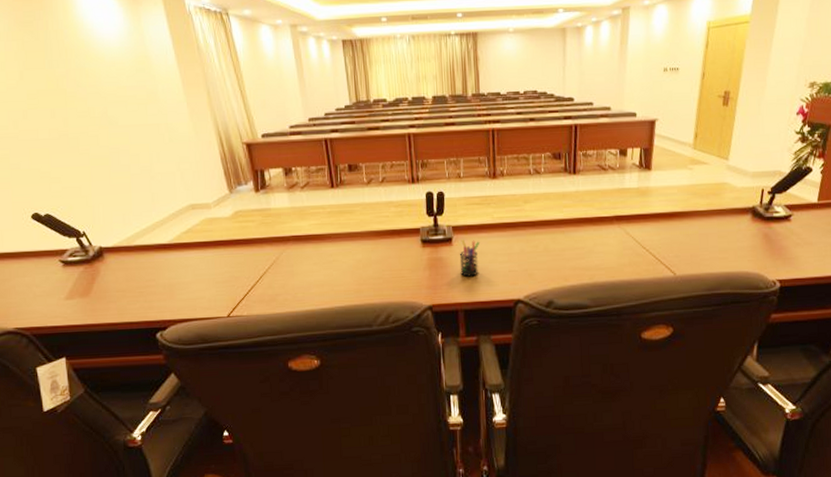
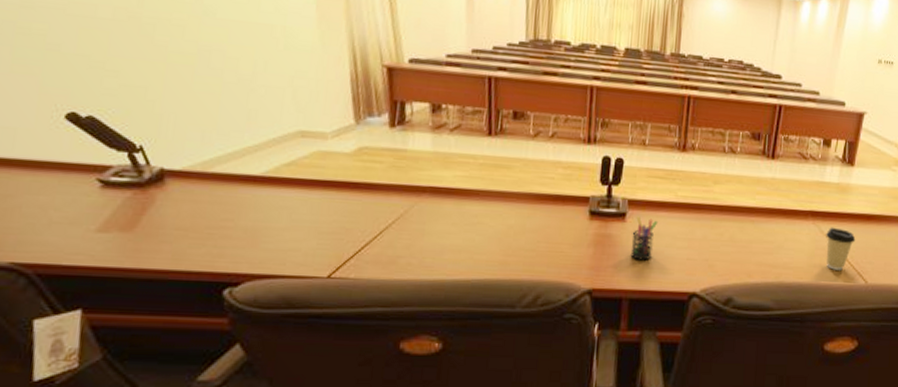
coffee cup: none [632,228,661,266] -> present [826,227,856,270]

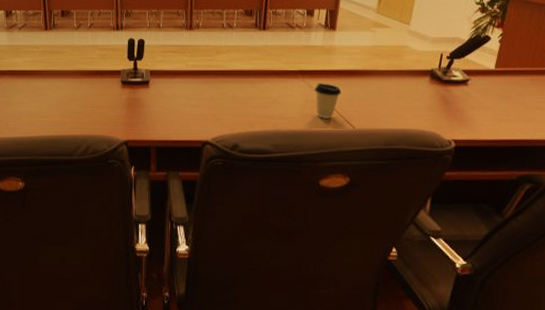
pen holder: present [630,216,659,261] -> none [154,83,174,117]

